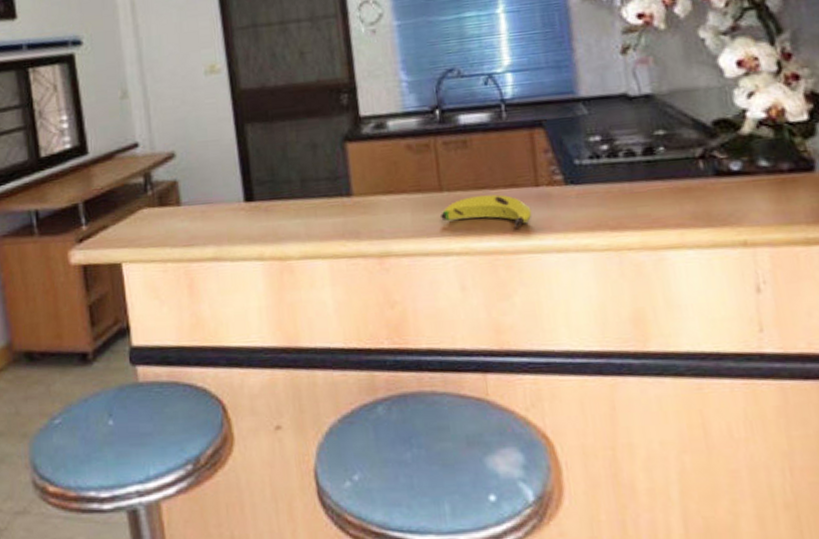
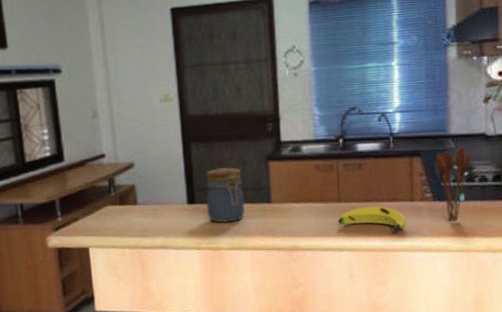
jar: none [266,153,318,225] -> present [206,167,244,223]
utensil holder: none [563,111,611,211] -> present [436,146,470,222]

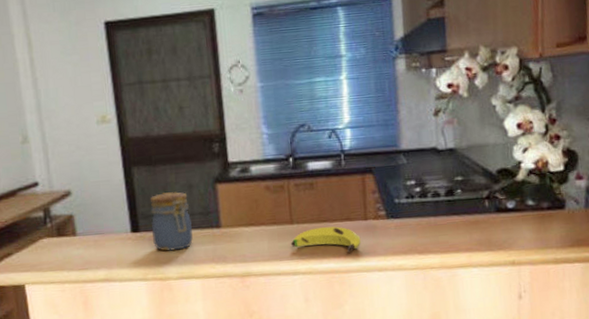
utensil holder: present [436,146,470,222] -> none [388,161,423,239]

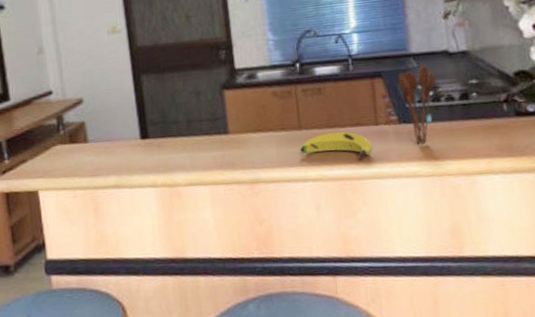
jar: present [150,192,193,251] -> none [158,98,201,158]
utensil holder: none [388,161,423,239] -> present [398,65,435,145]

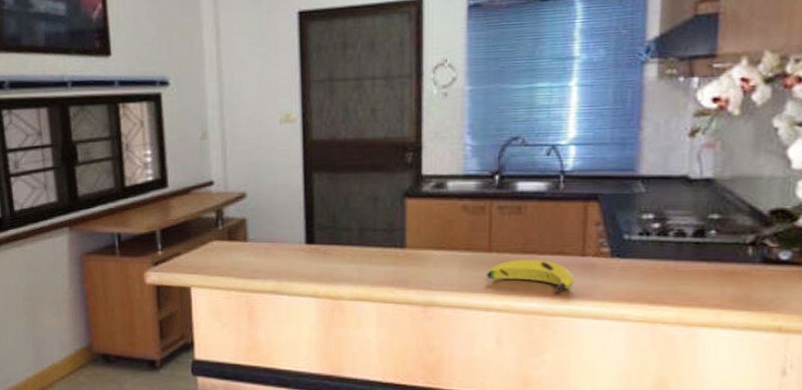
utensil holder: present [398,65,435,145] -> none [618,190,664,284]

